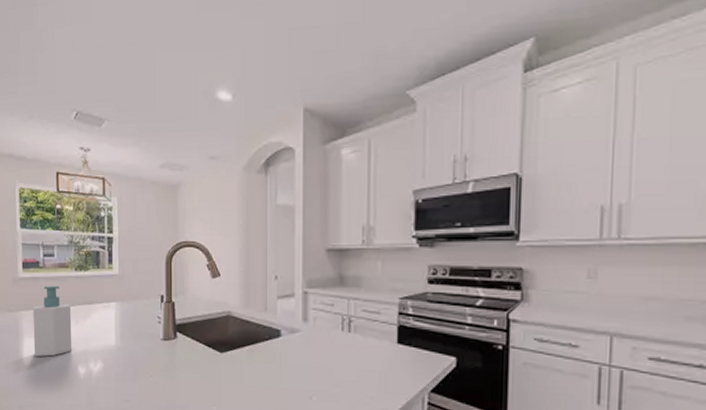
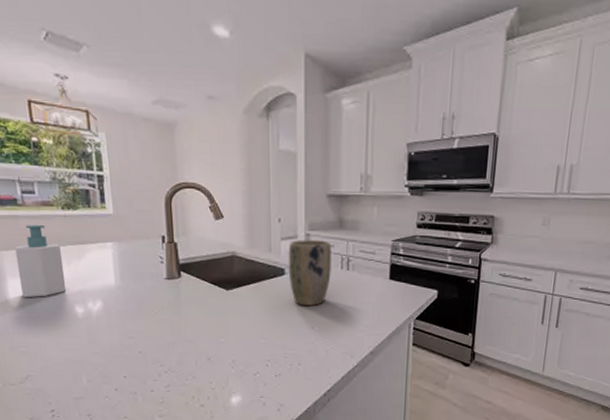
plant pot: none [284,298,331,373] -> present [288,240,331,307]

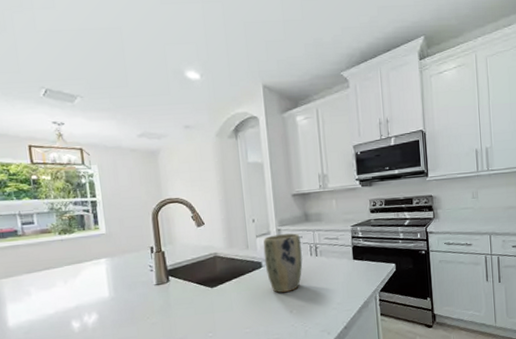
soap bottle: present [14,224,67,298] -> none [14,250,64,320]

